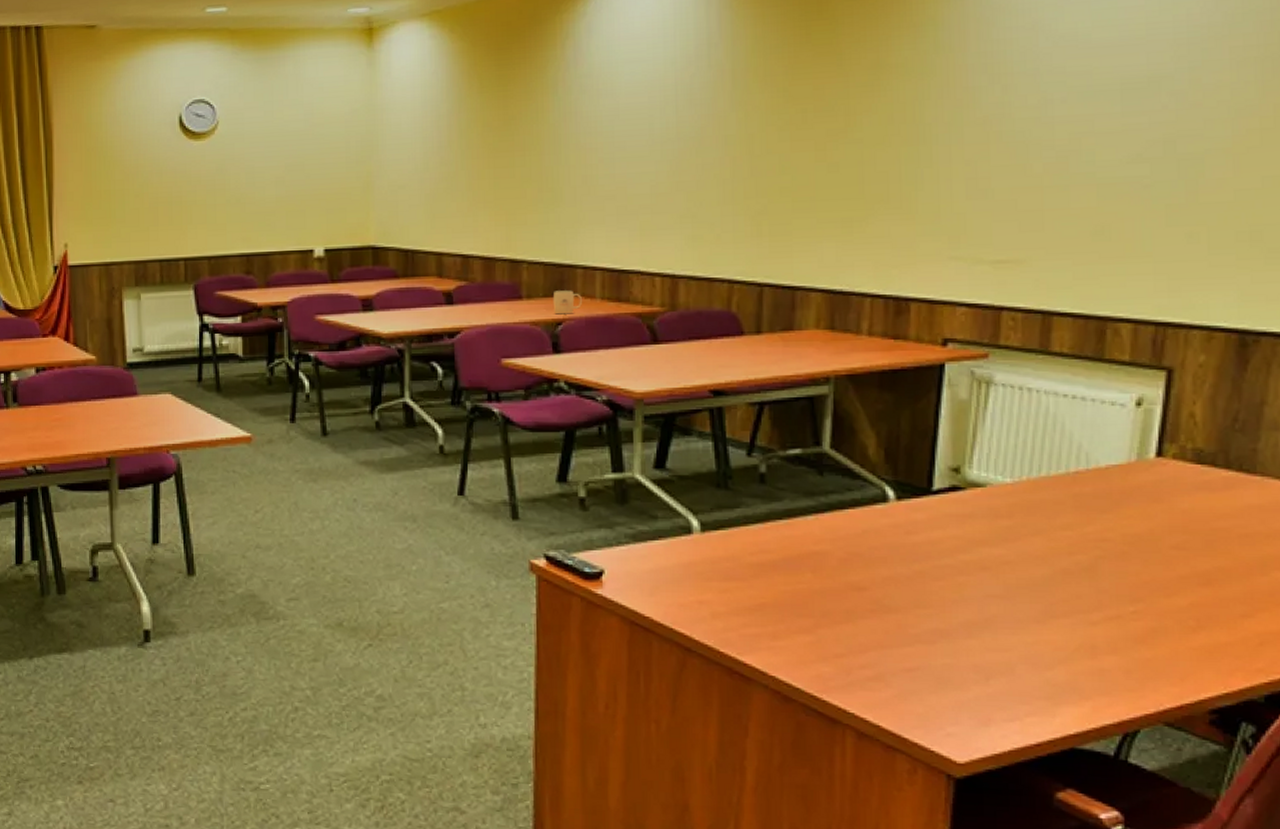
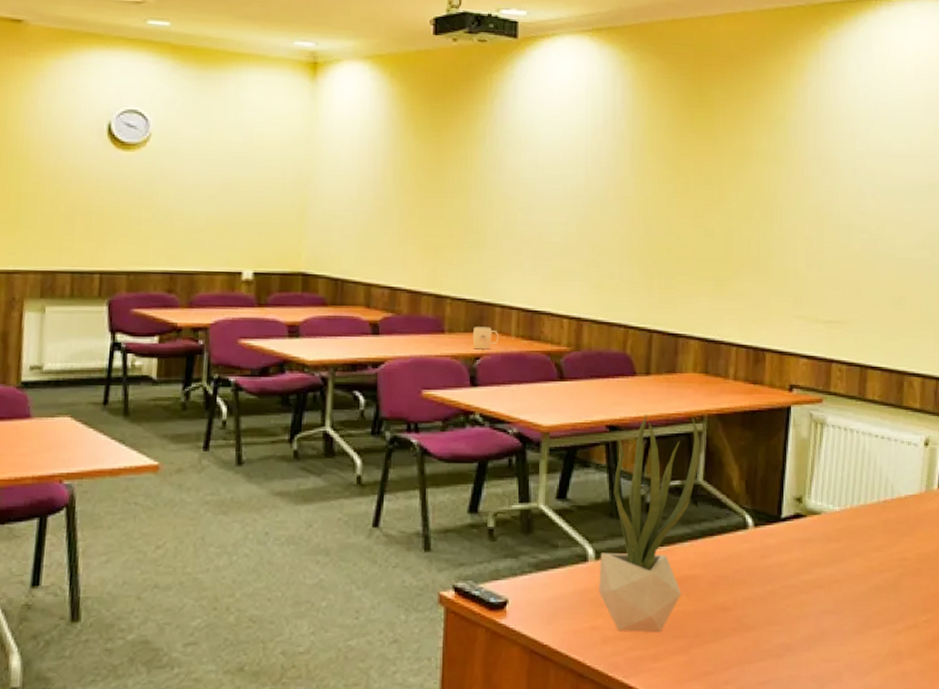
potted plant: none [705,377,826,611] -> present [599,414,700,633]

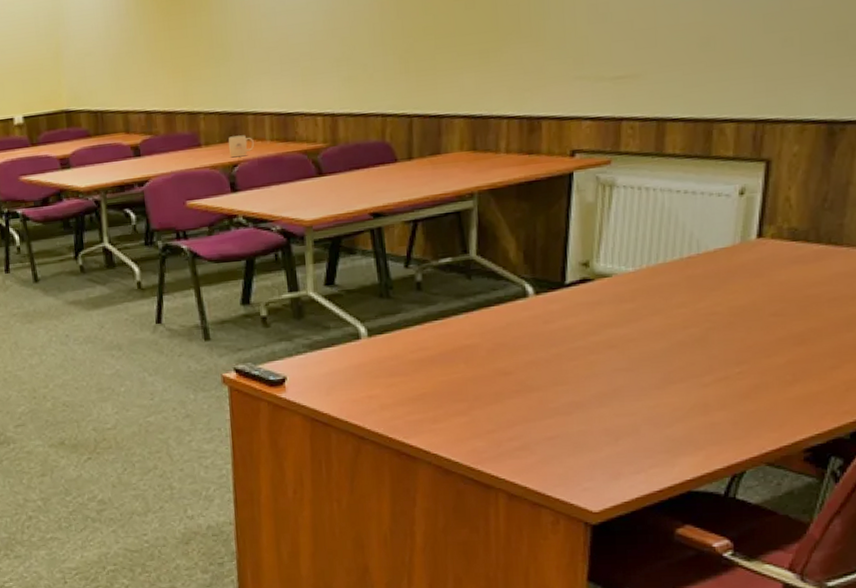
potted plant: present [599,414,700,633] -> none [372,195,472,398]

